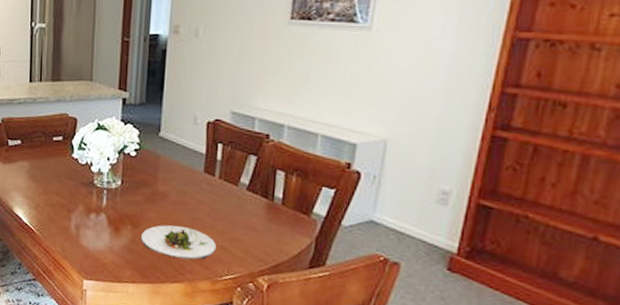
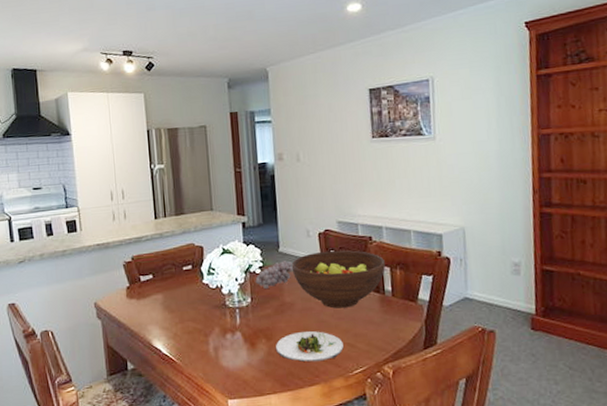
fruit: none [128,147,173,175] -> present [255,261,293,290]
fruit bowl: none [170,142,280,209] -> present [291,250,385,309]

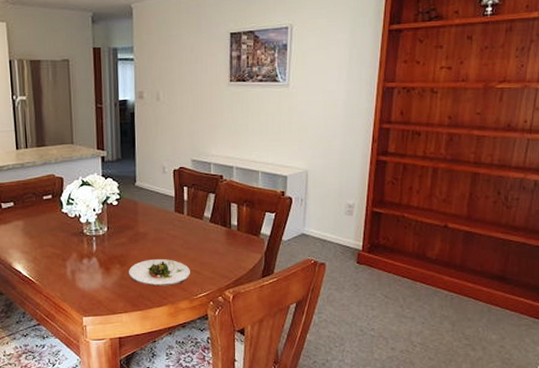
fruit: present [255,261,293,290] -> none [112,194,148,220]
fruit bowl: present [291,250,385,309] -> none [146,186,233,239]

